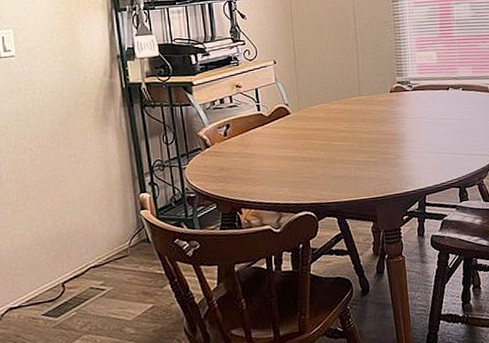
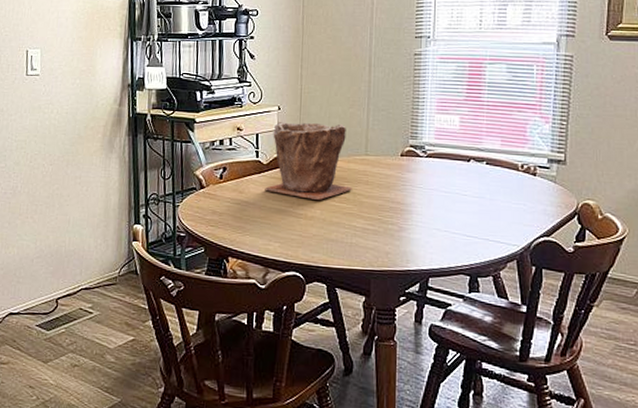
plant pot: none [269,70,351,143] -> present [265,121,352,200]

